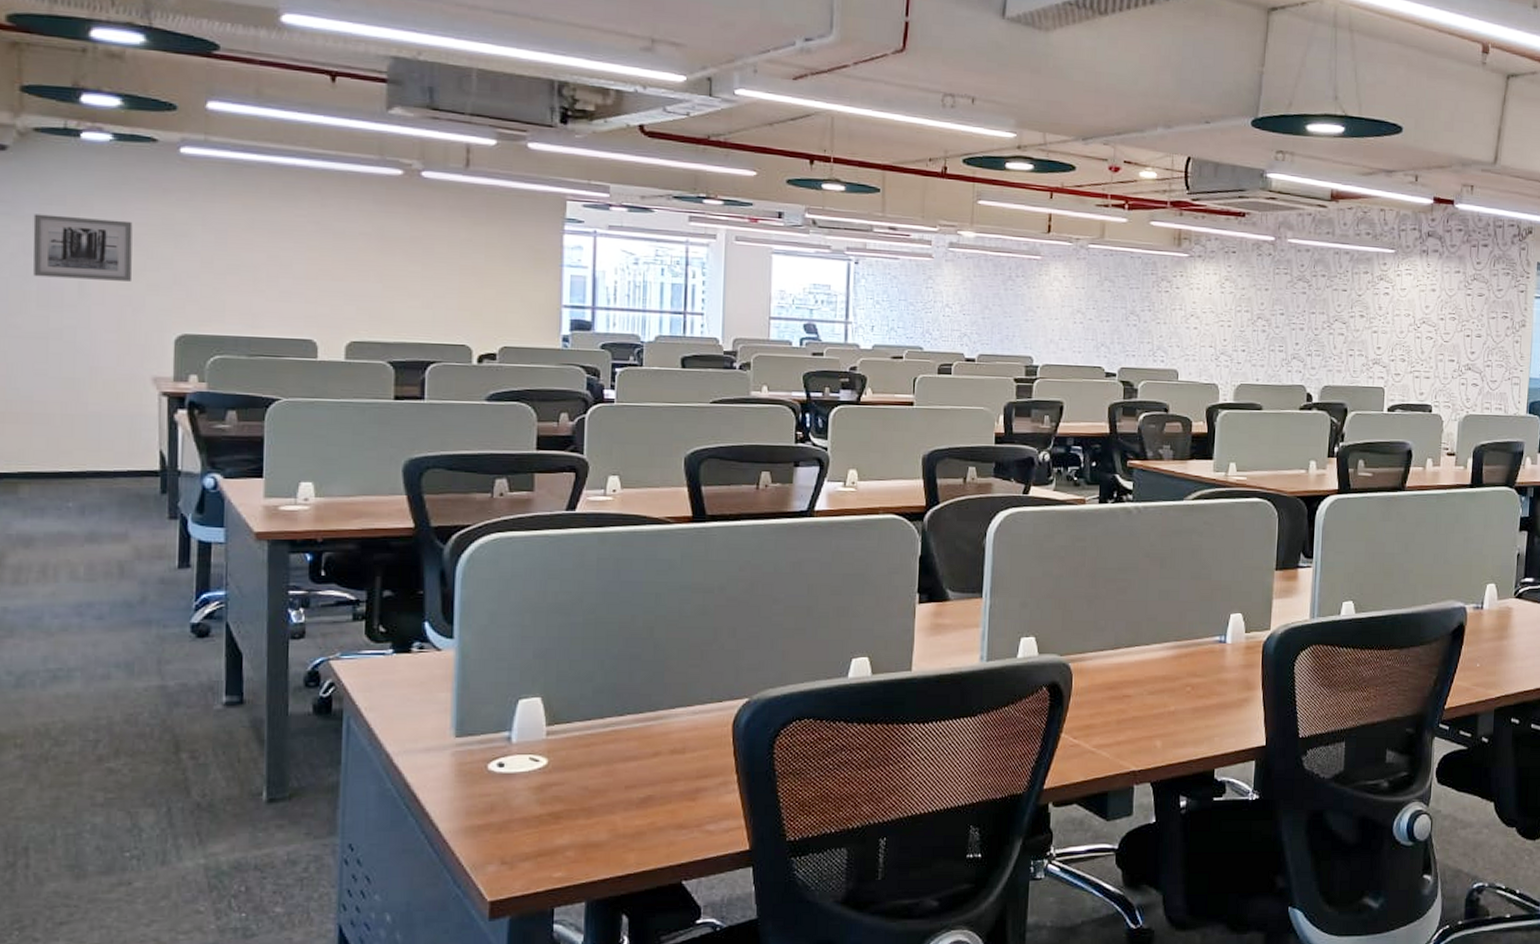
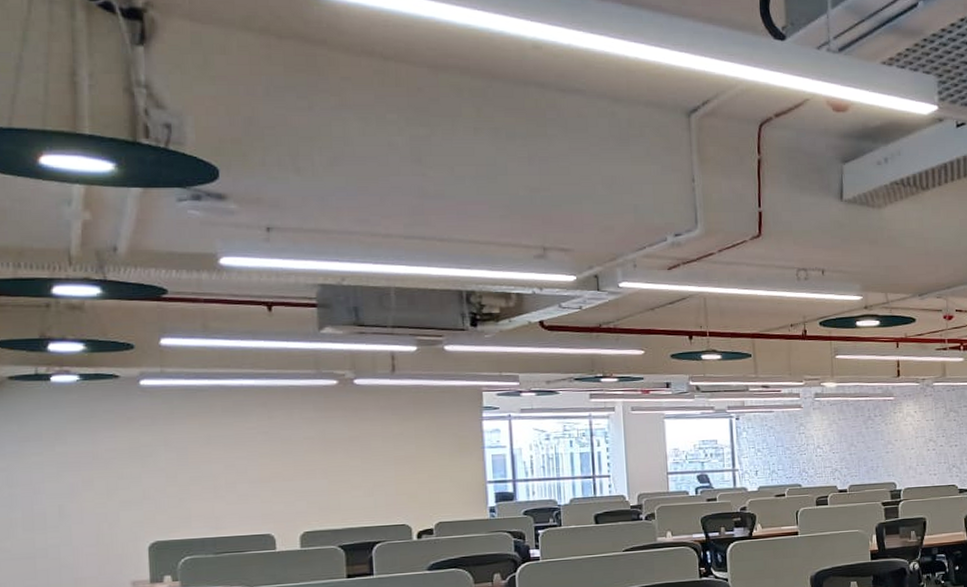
wall art: present [33,214,133,281] -> none [14,448,107,505]

